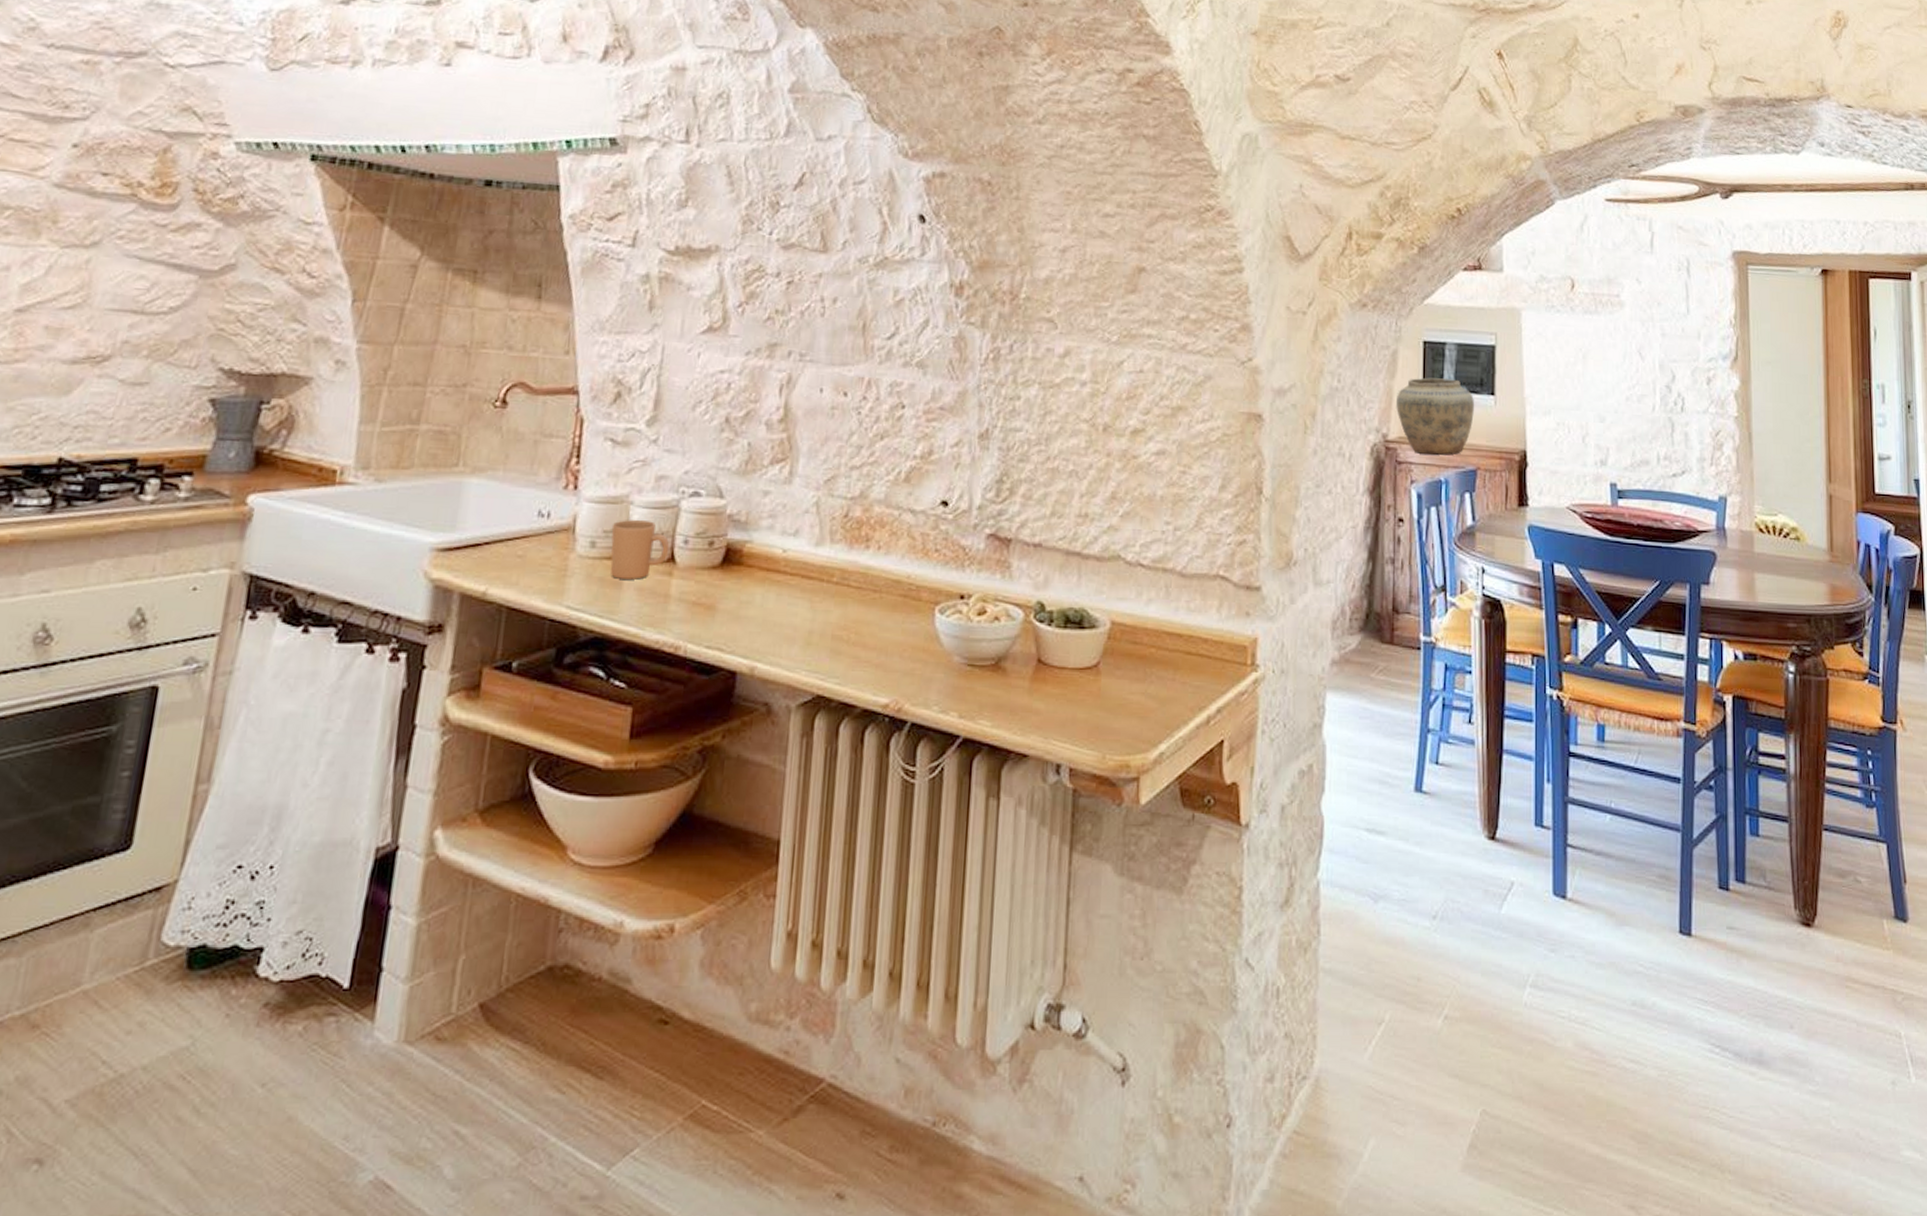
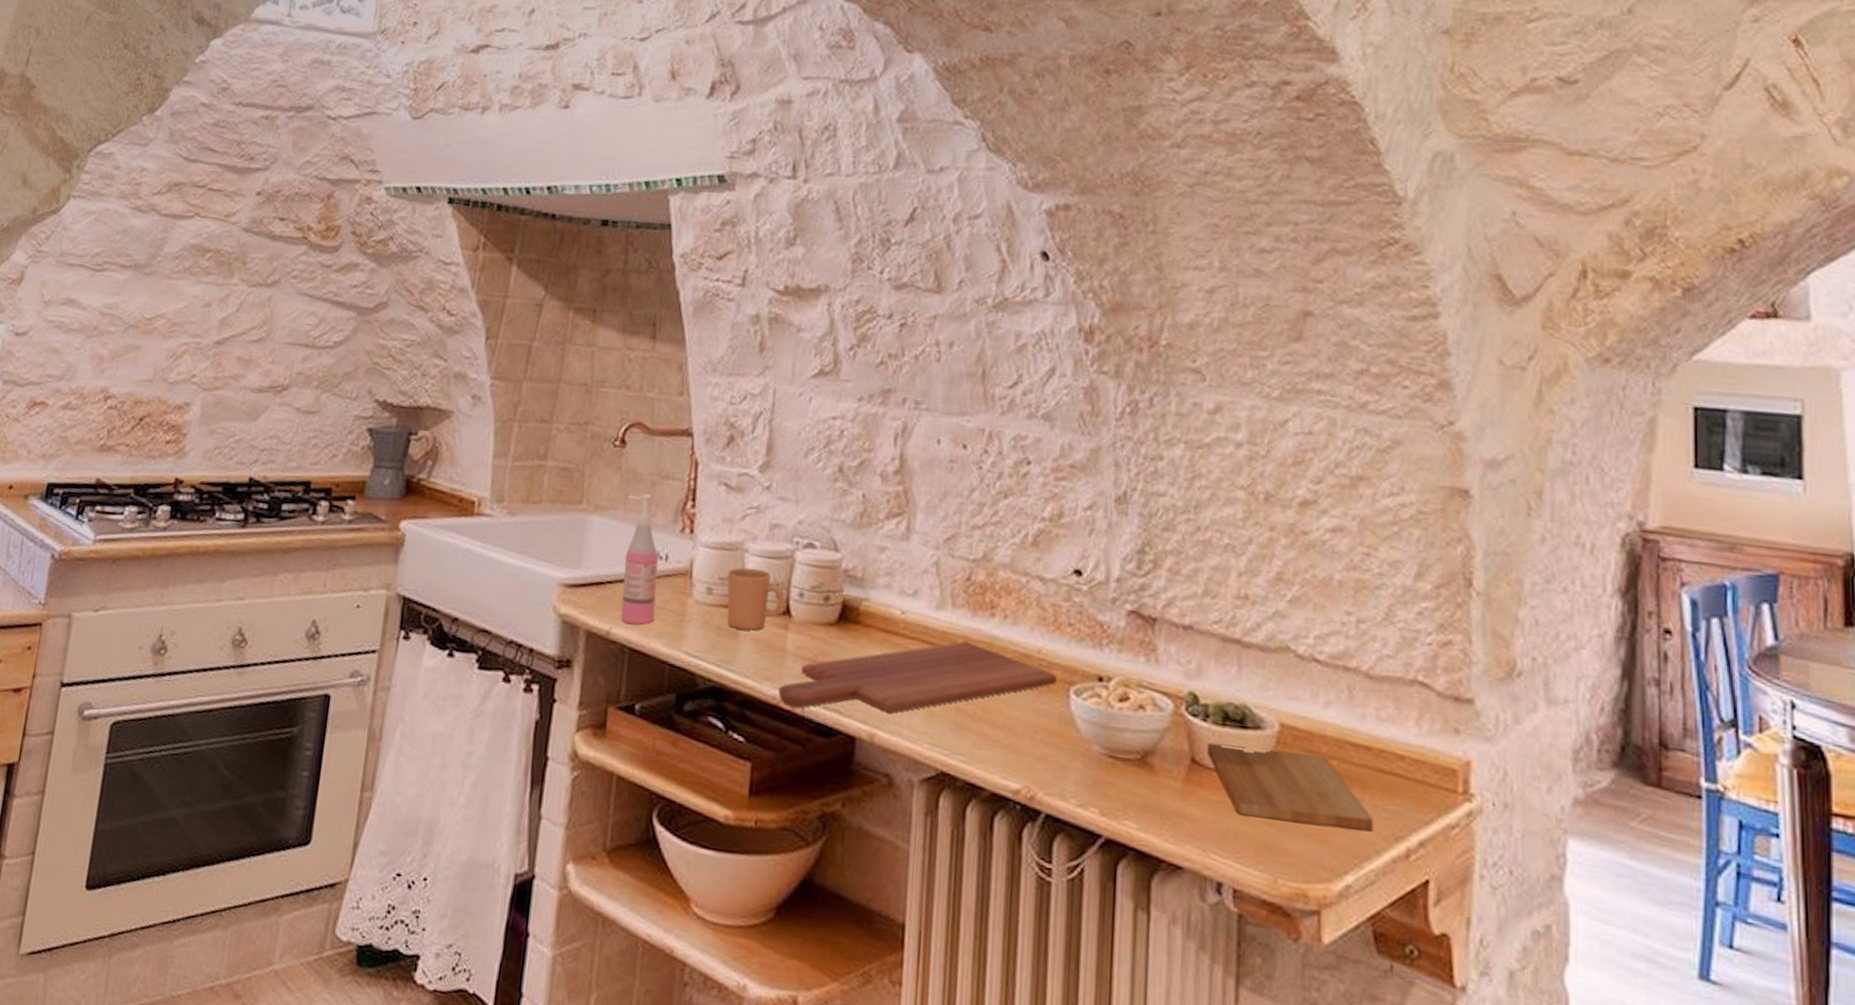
soap dispenser: none [498,453,540,584] -> present [620,494,658,626]
cutting board: none [661,573,924,650] -> present [778,641,1057,713]
cutting board: none [1050,643,1183,705] -> present [1206,742,1374,832]
vase: present [1396,377,1474,455] -> none [1657,453,1772,553]

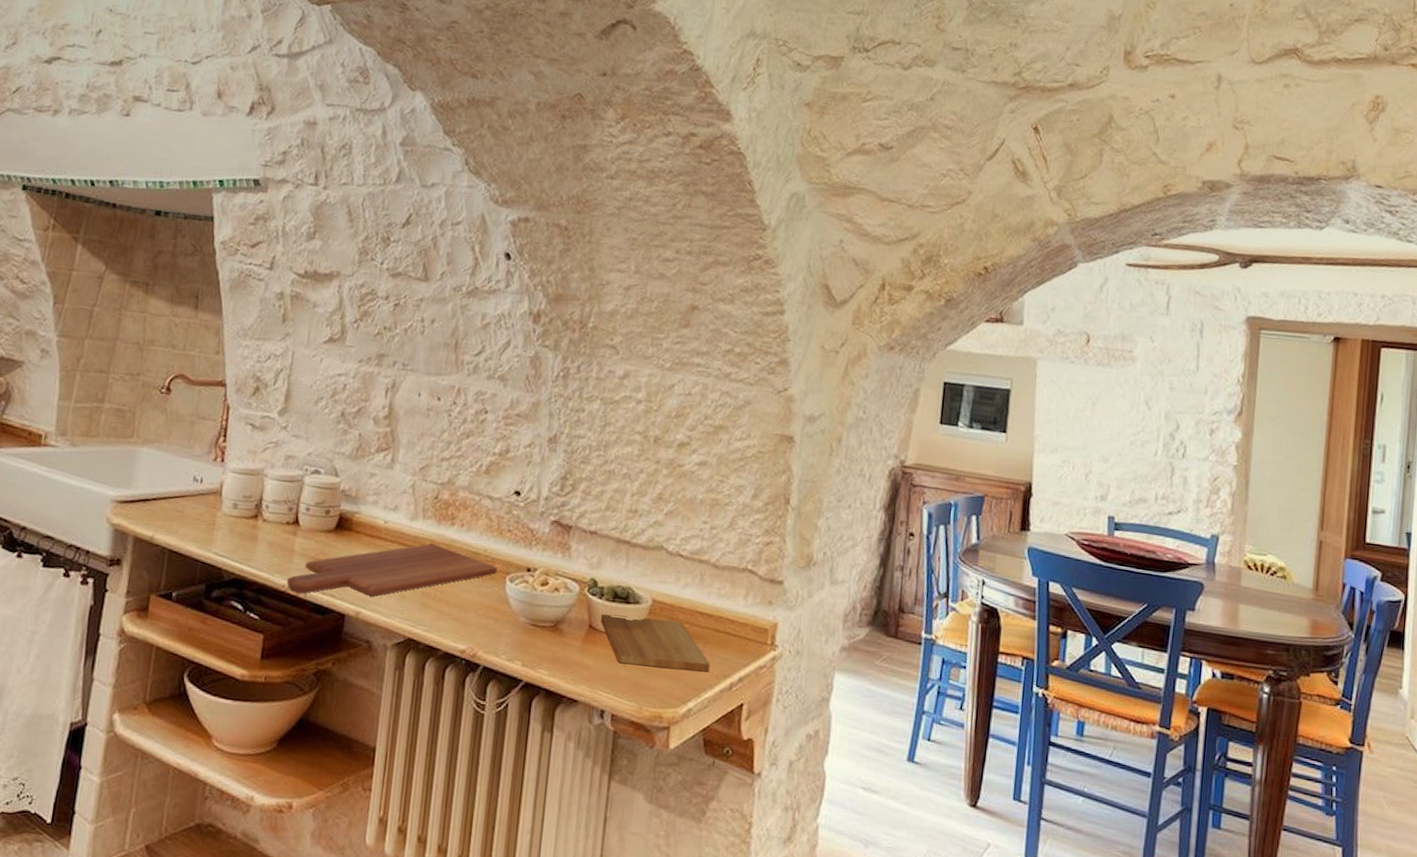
soap dispenser: present [620,494,658,626] -> none [162,431,195,533]
mug: present [727,568,785,631] -> none [248,488,295,536]

